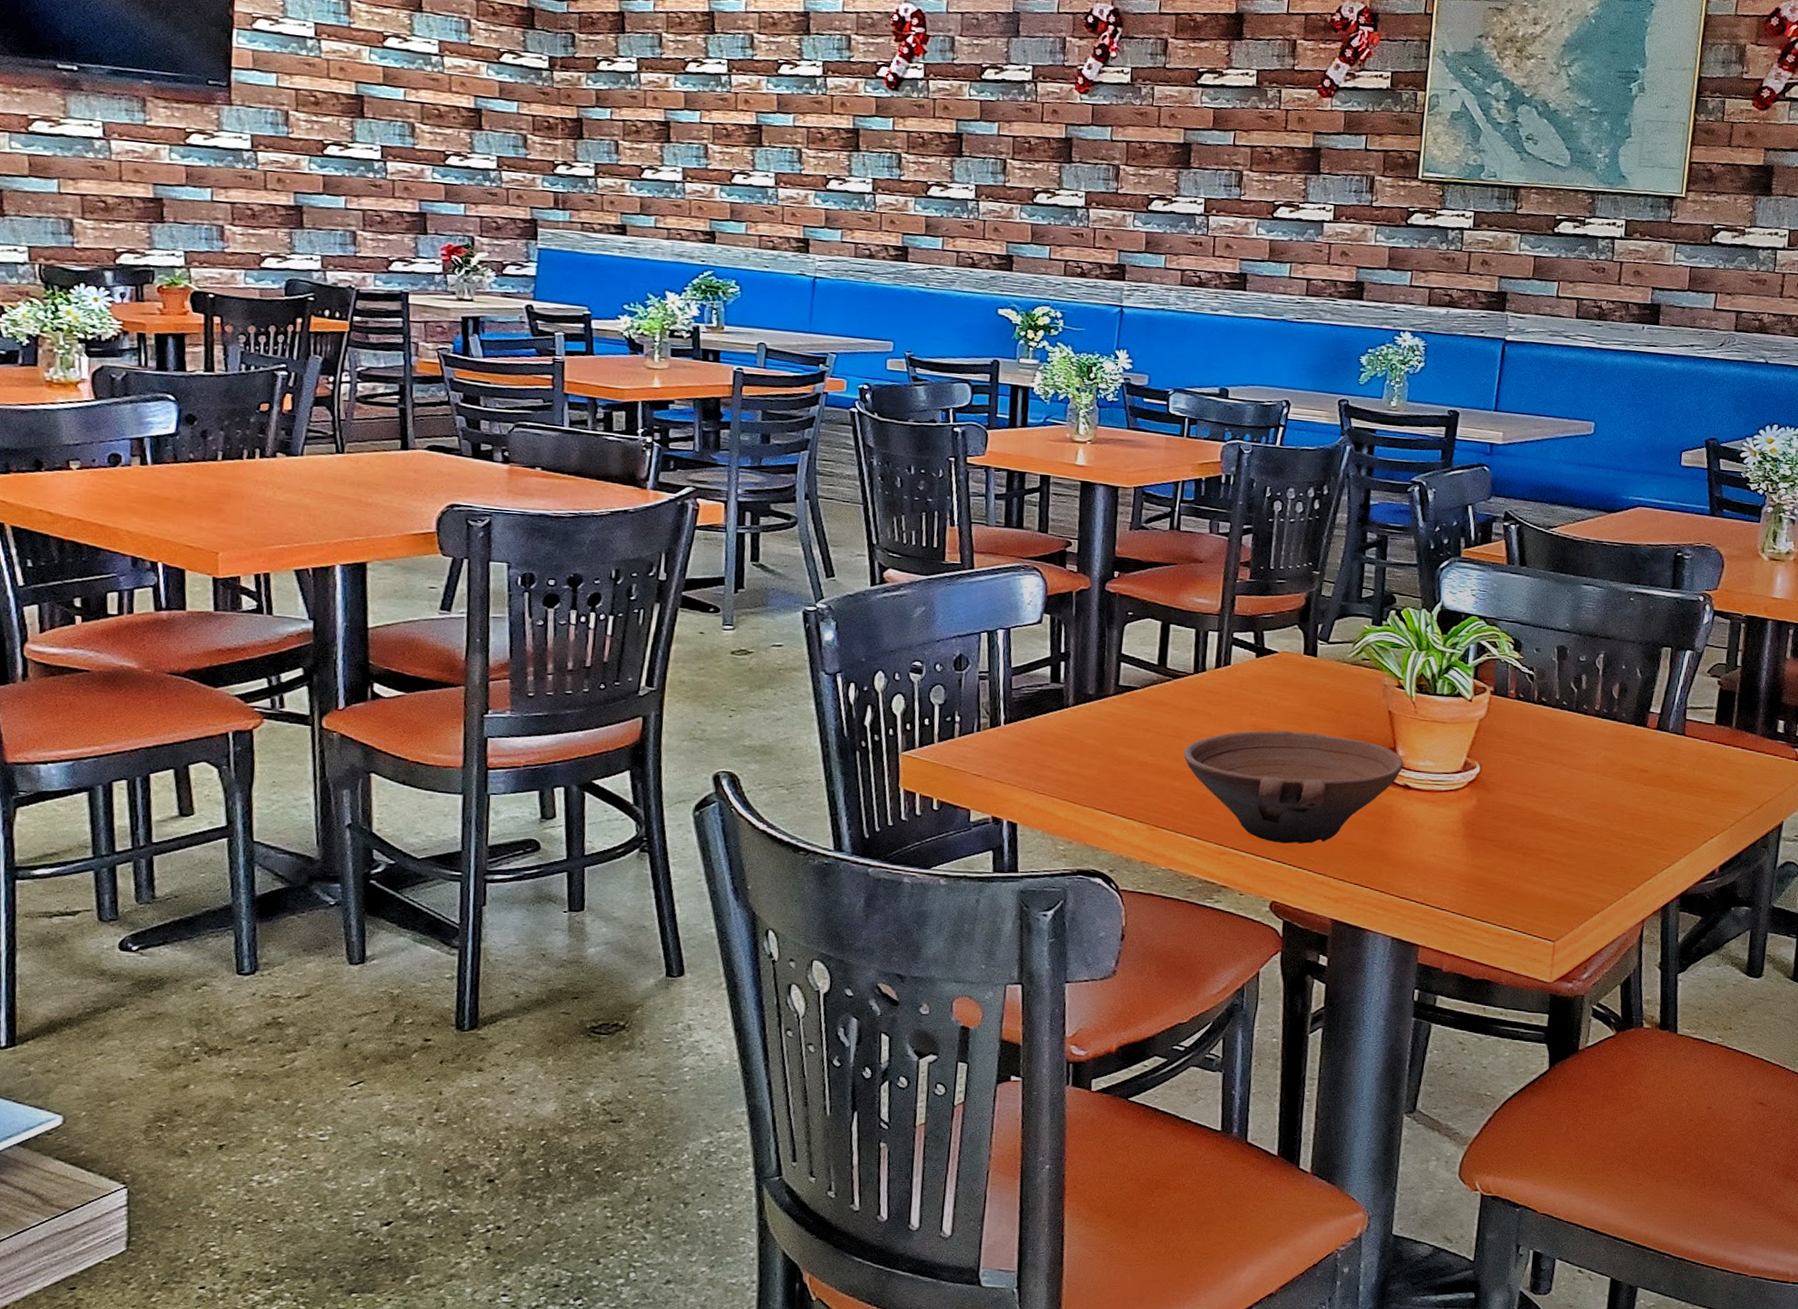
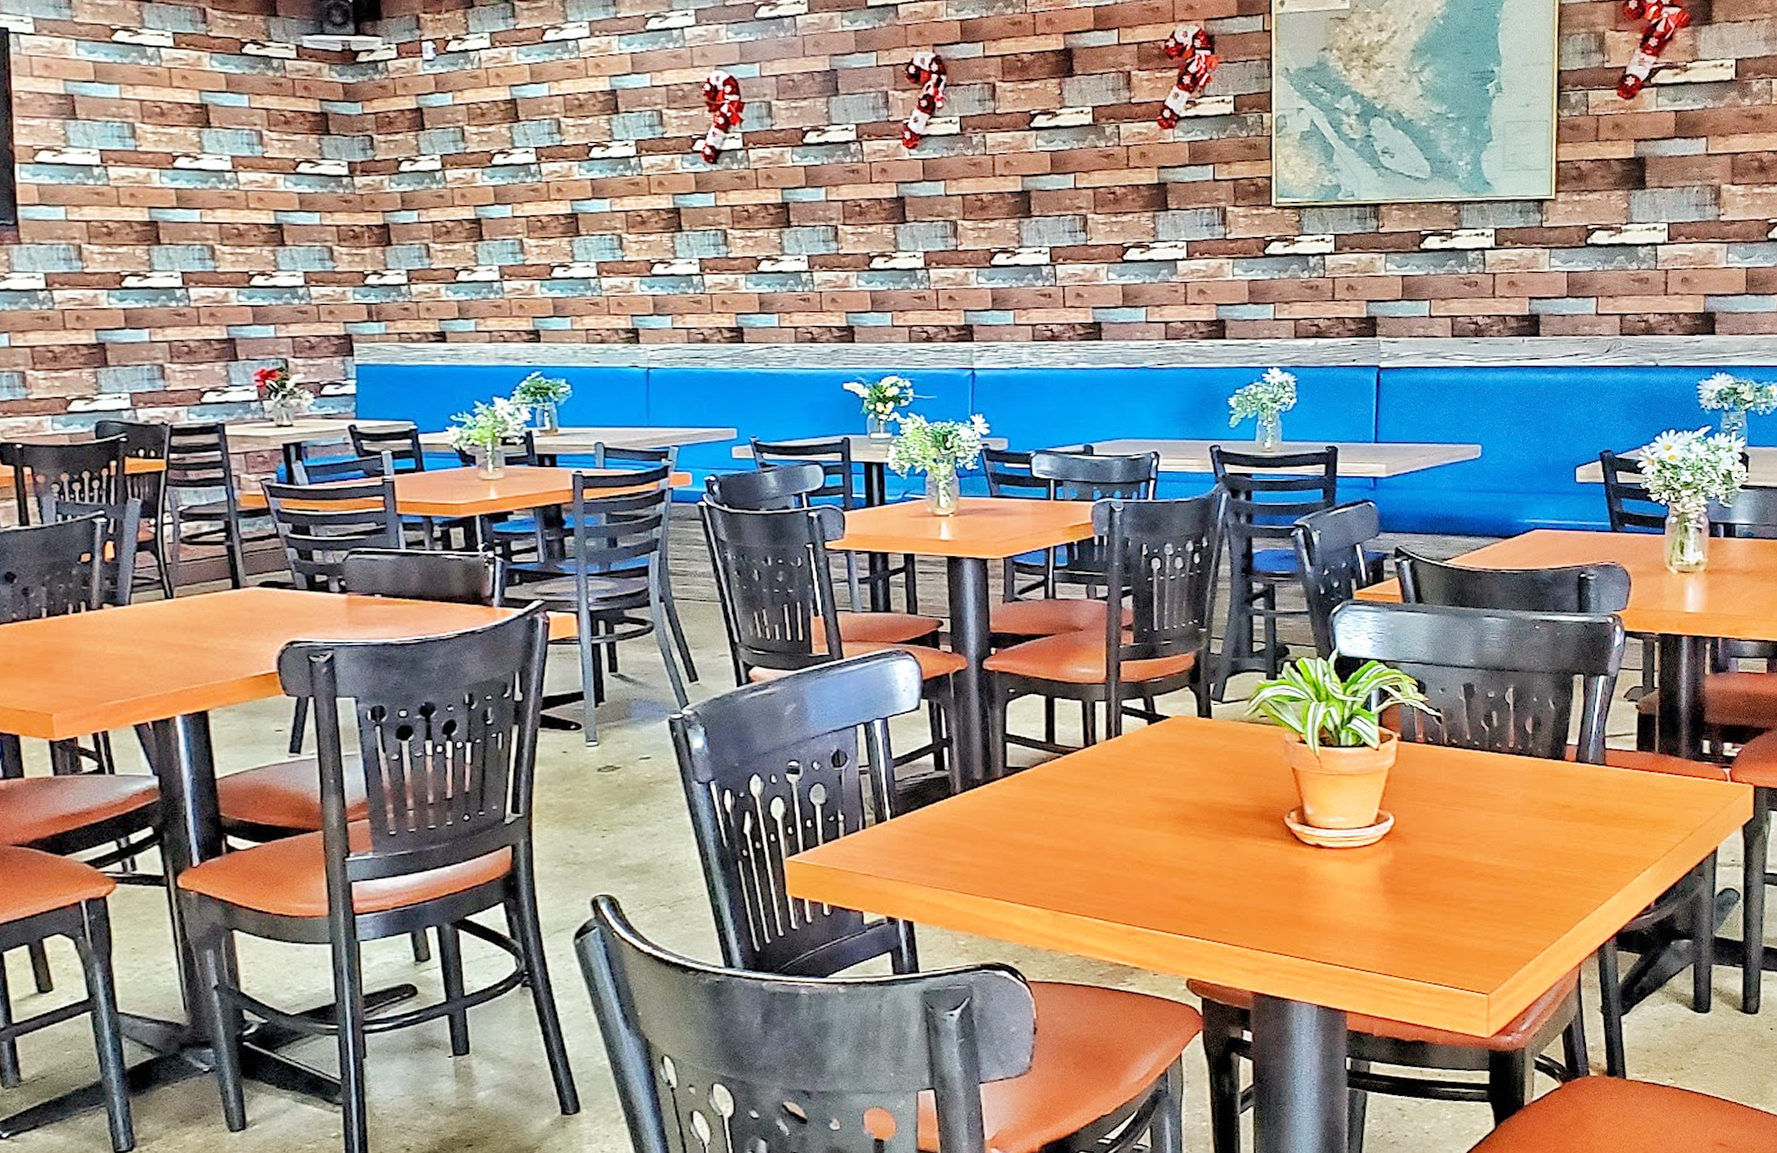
bowl: present [1183,730,1404,844] -> none [1080,798,1313,917]

